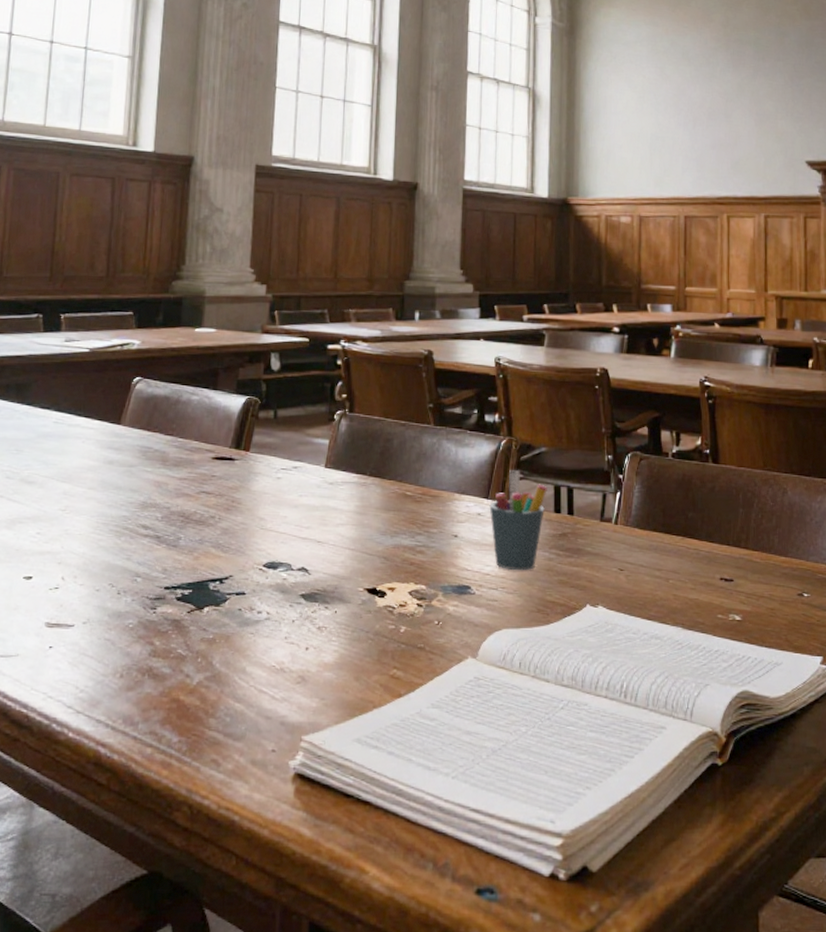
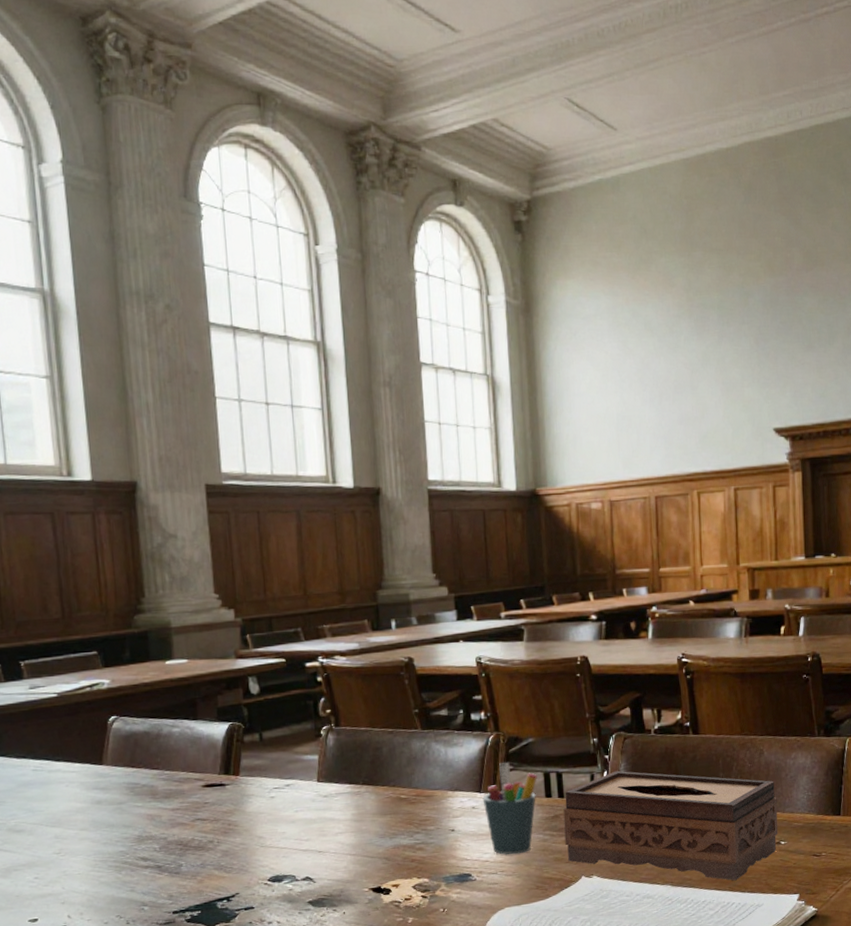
tissue box: none [571,493,801,632] -> present [563,770,778,881]

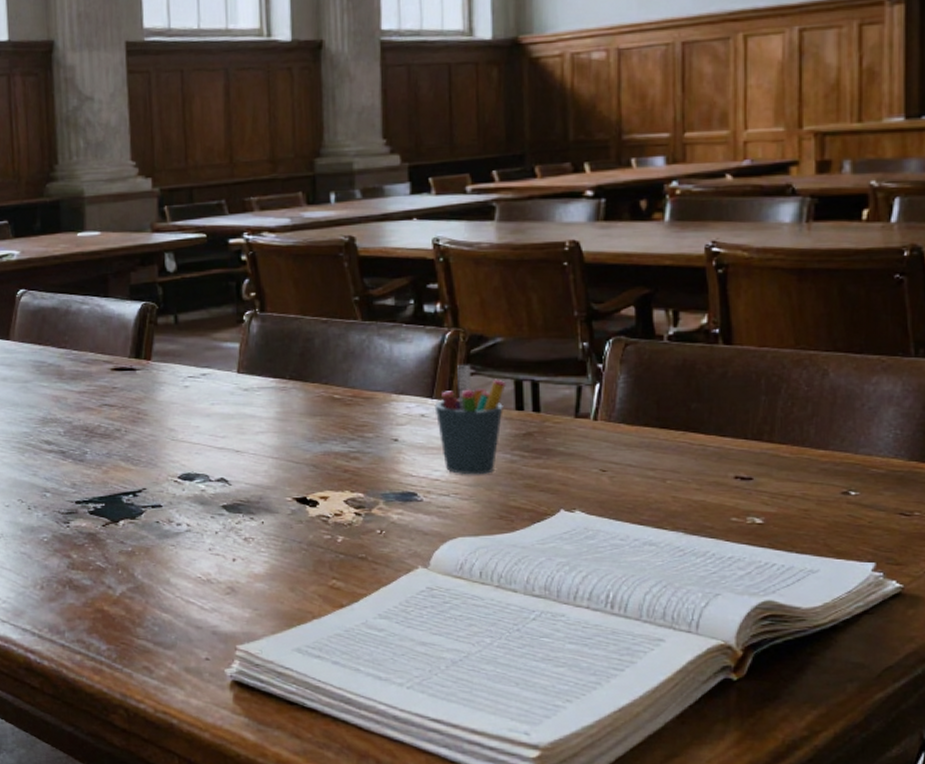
tissue box: present [563,770,778,881] -> none [539,384,847,536]

